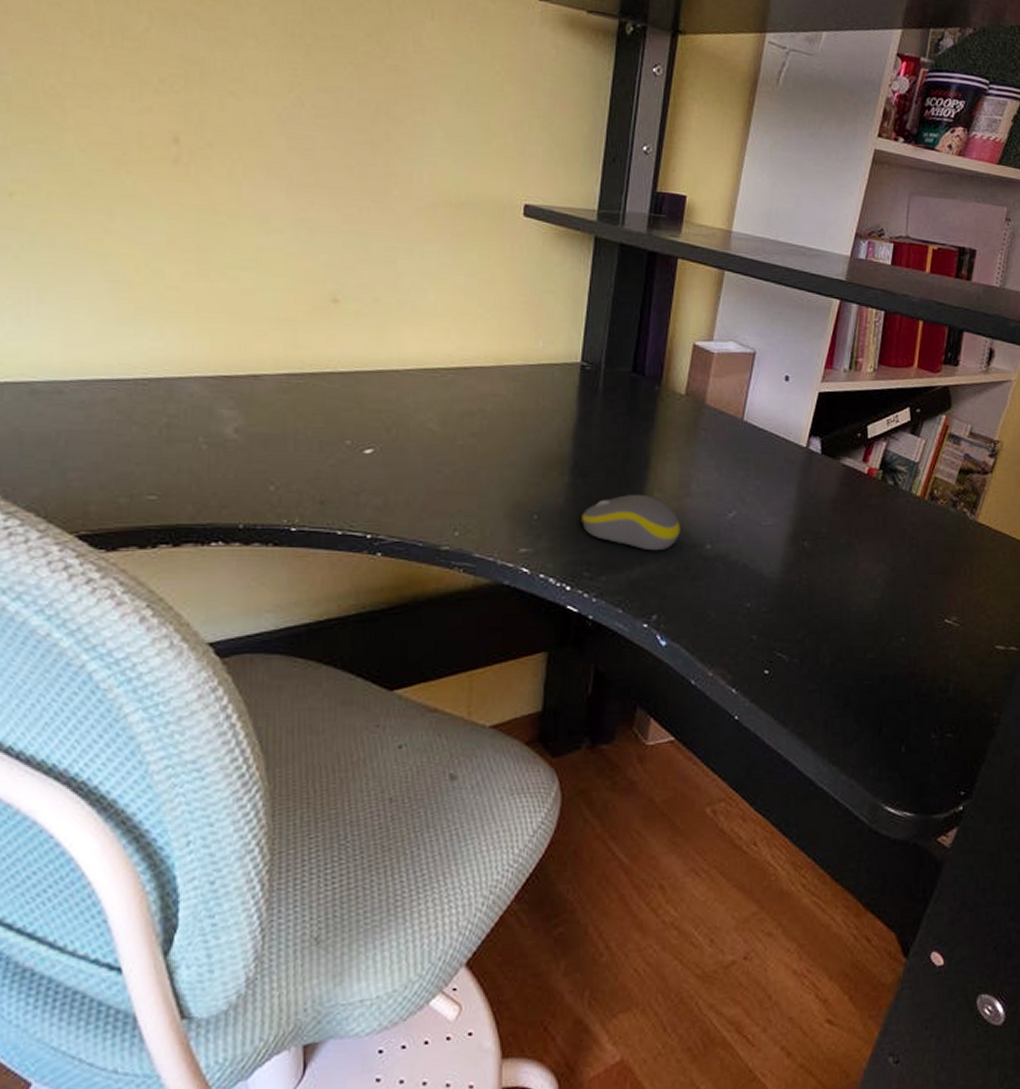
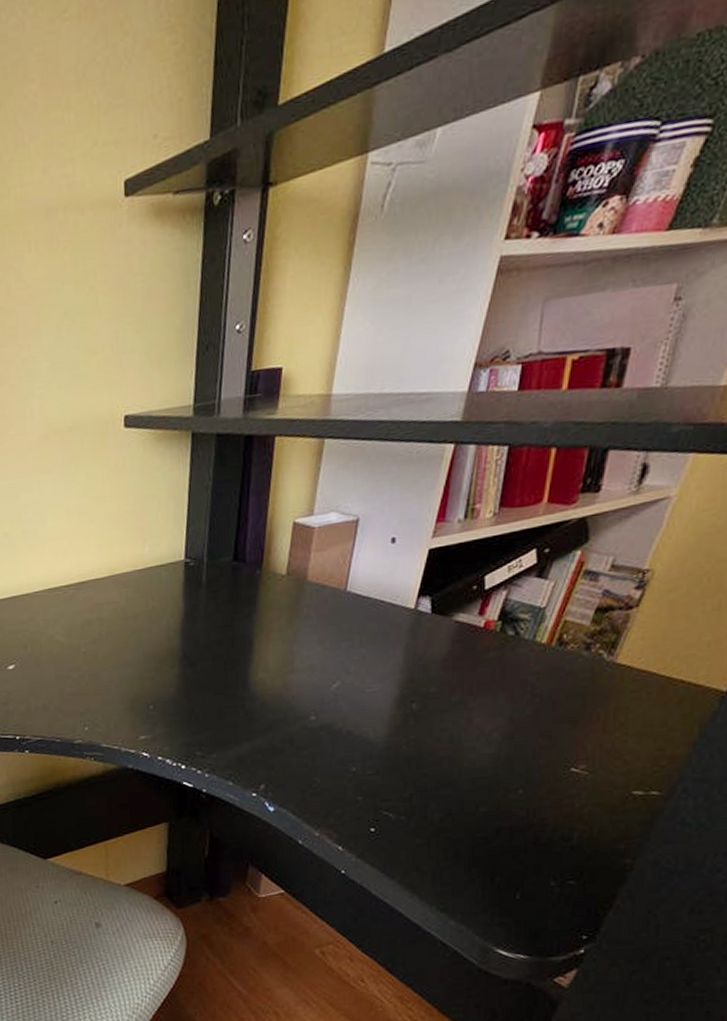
computer mouse: present [582,493,680,551] -> none [192,676,285,728]

